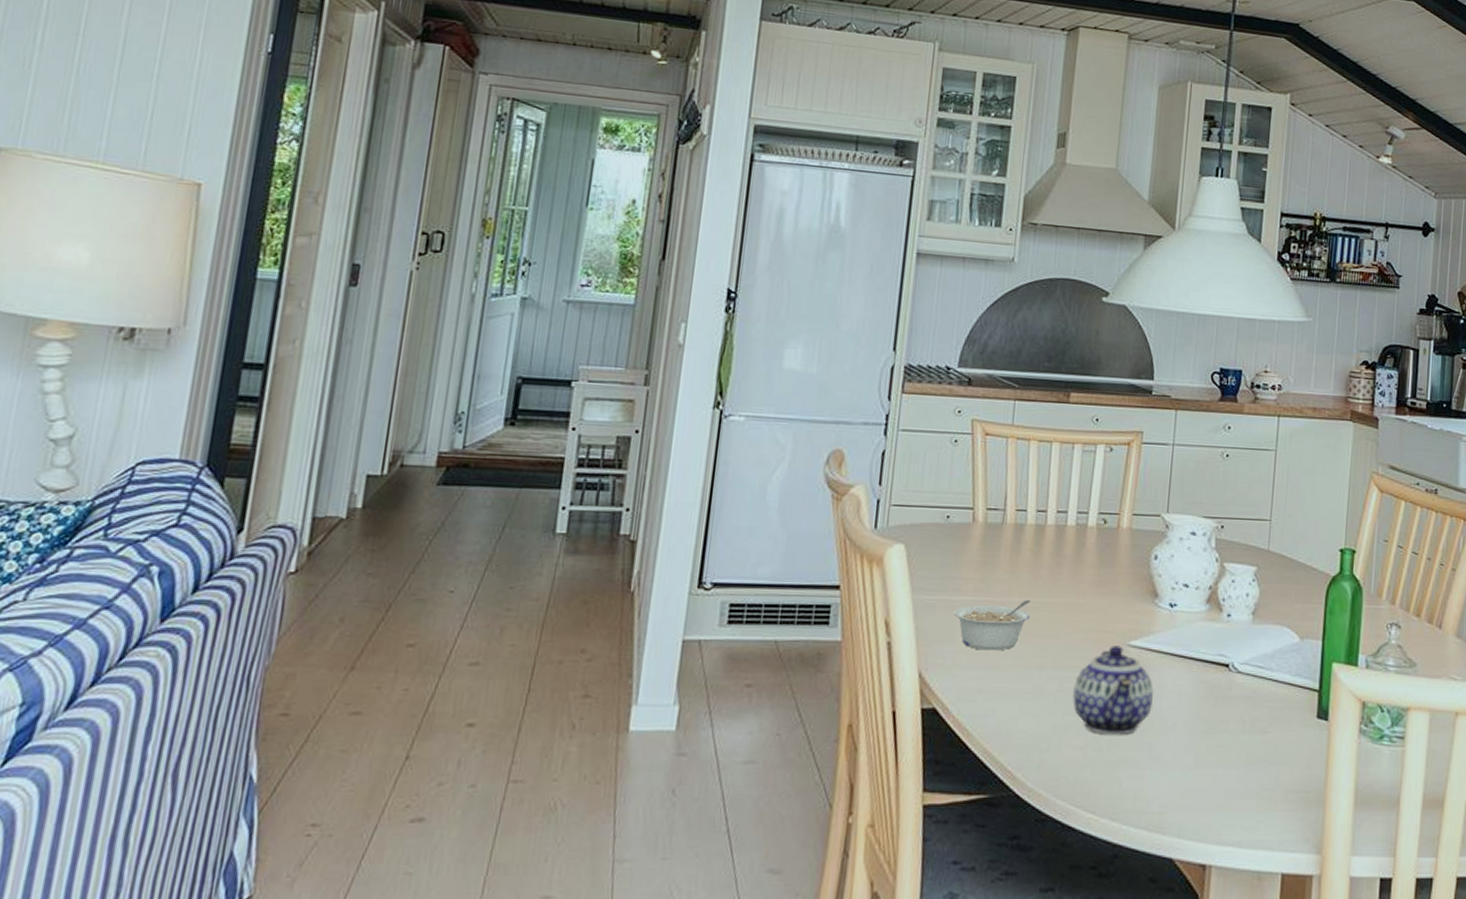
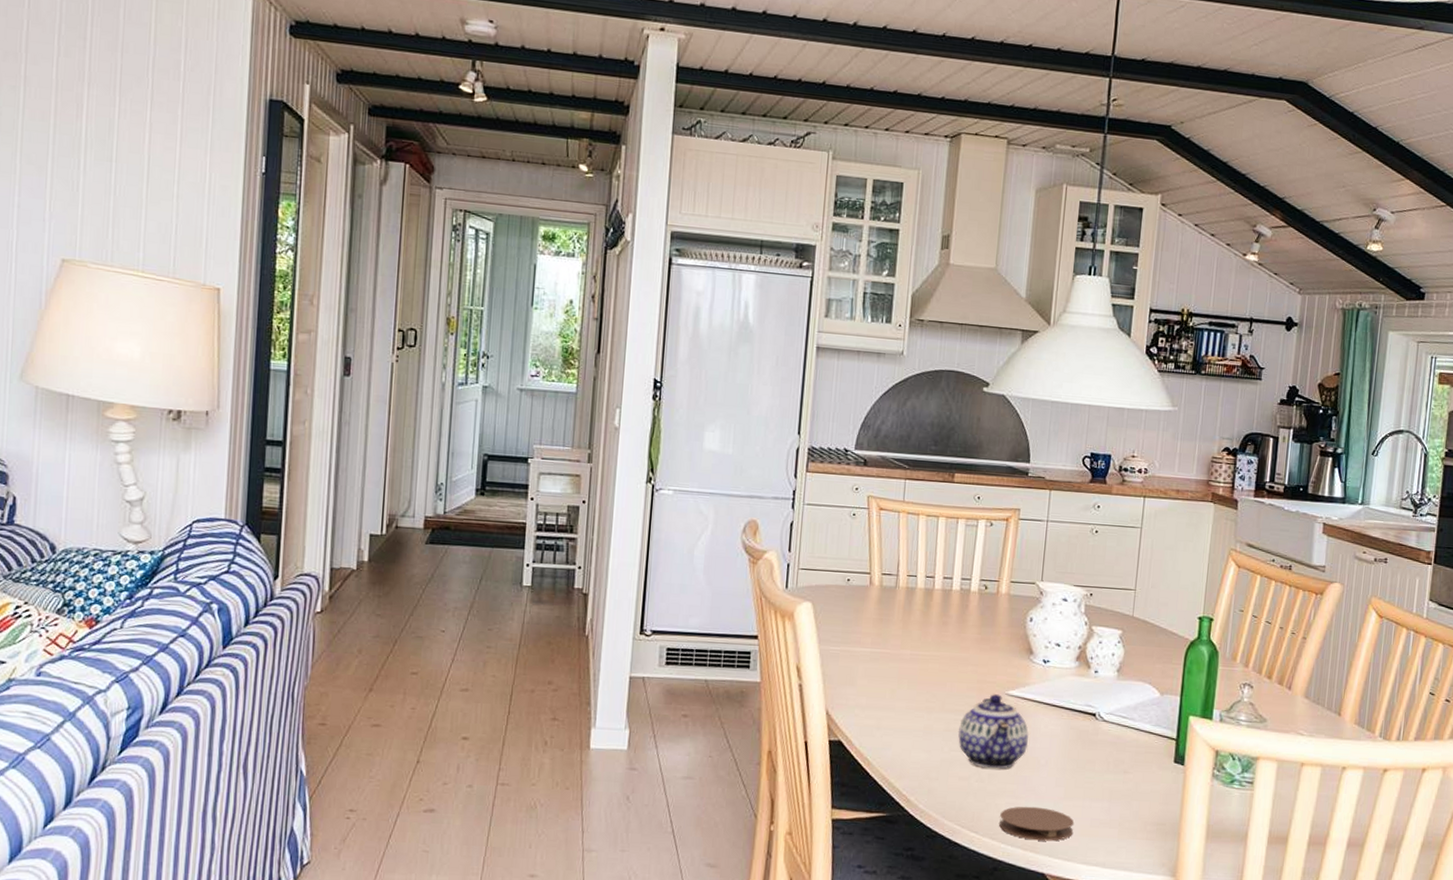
legume: present [954,600,1031,651] -> none [855,653,921,695]
coaster: none [1120,778,1207,819] -> present [999,806,1075,841]

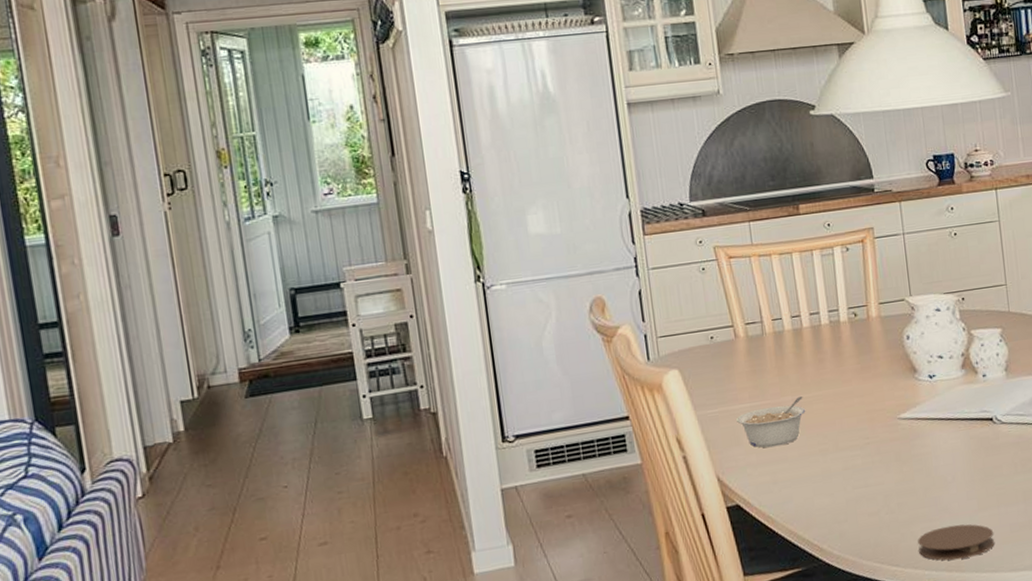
legume: none [855,653,921,695] -> present [737,396,806,448]
teapot: present [957,694,1029,770] -> none [857,420,932,499]

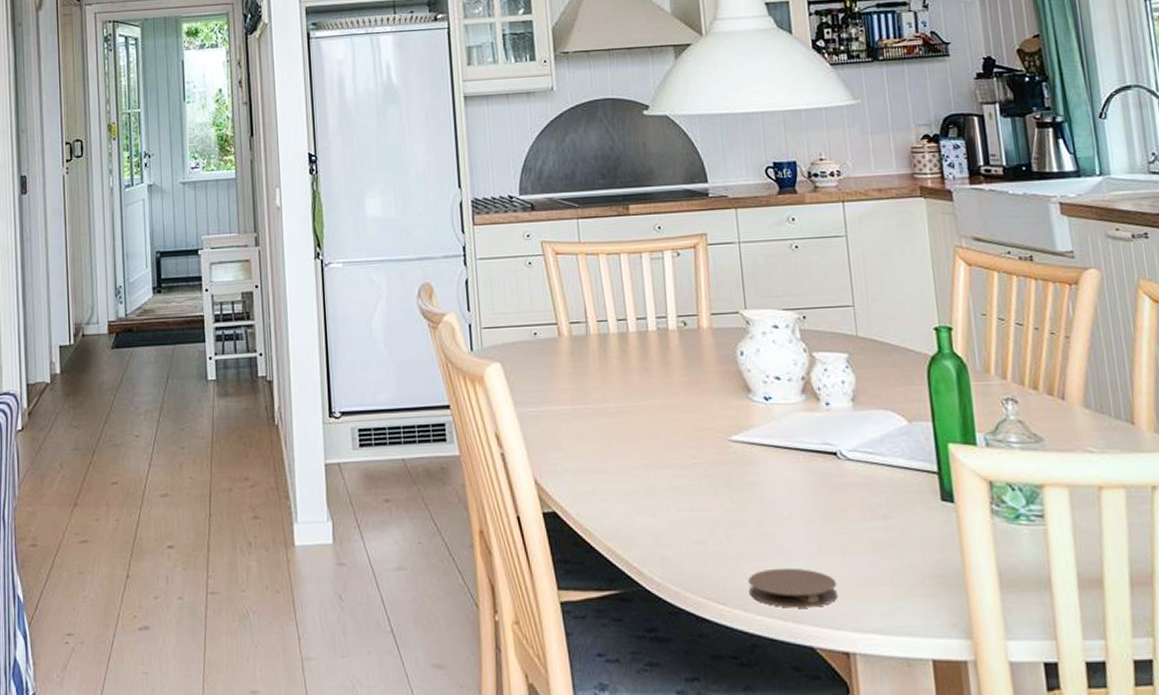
legume: present [737,396,806,448] -> none [557,405,629,455]

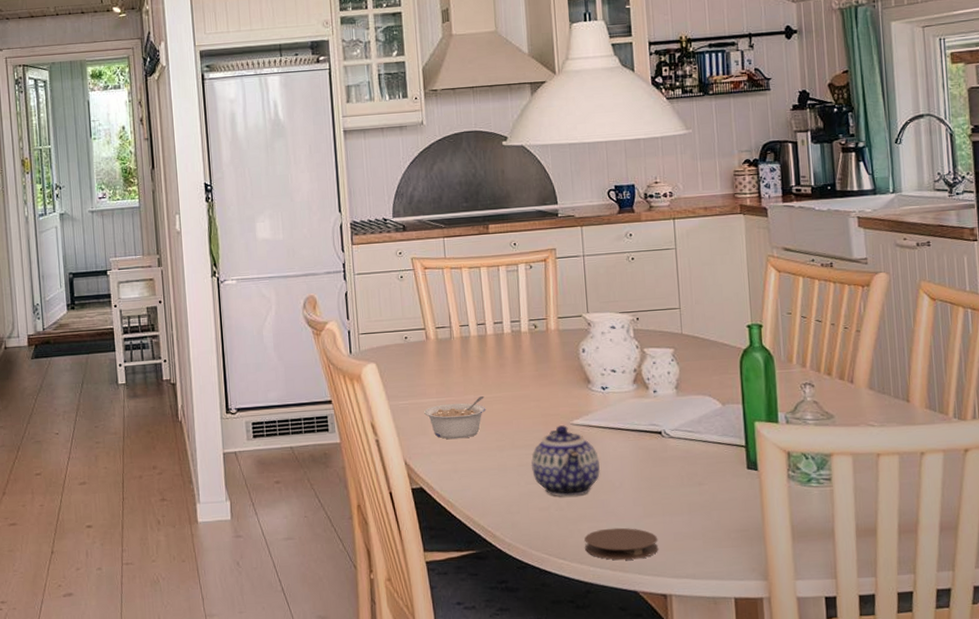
legume: none [557,405,629,455] -> present [424,396,486,440]
teapot: none [682,441,766,528] -> present [531,425,601,497]

